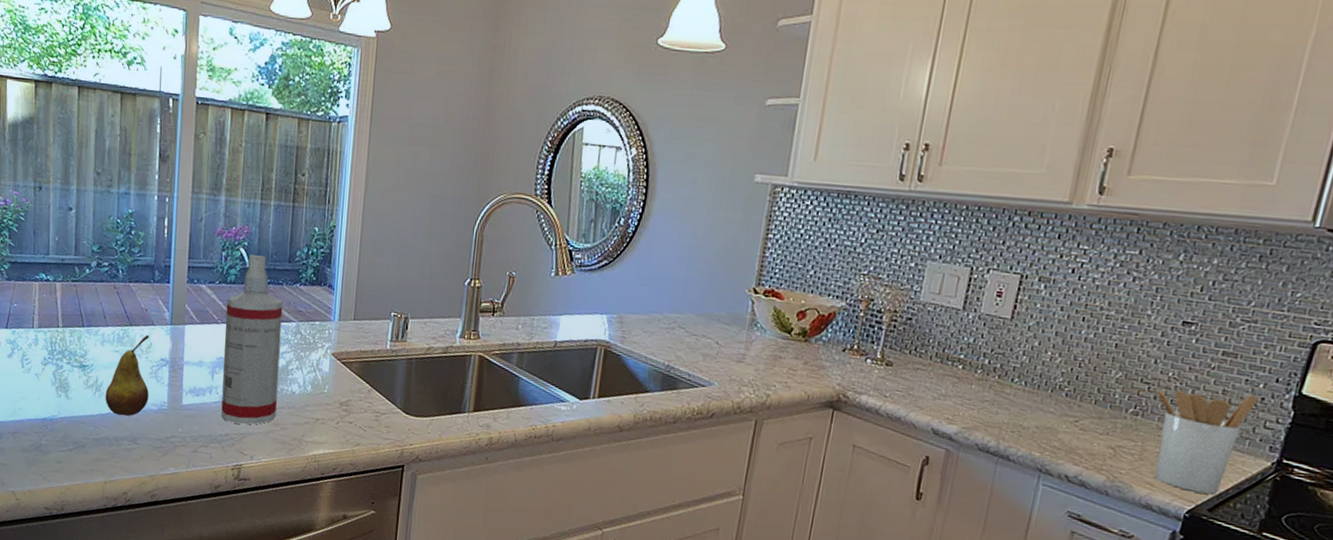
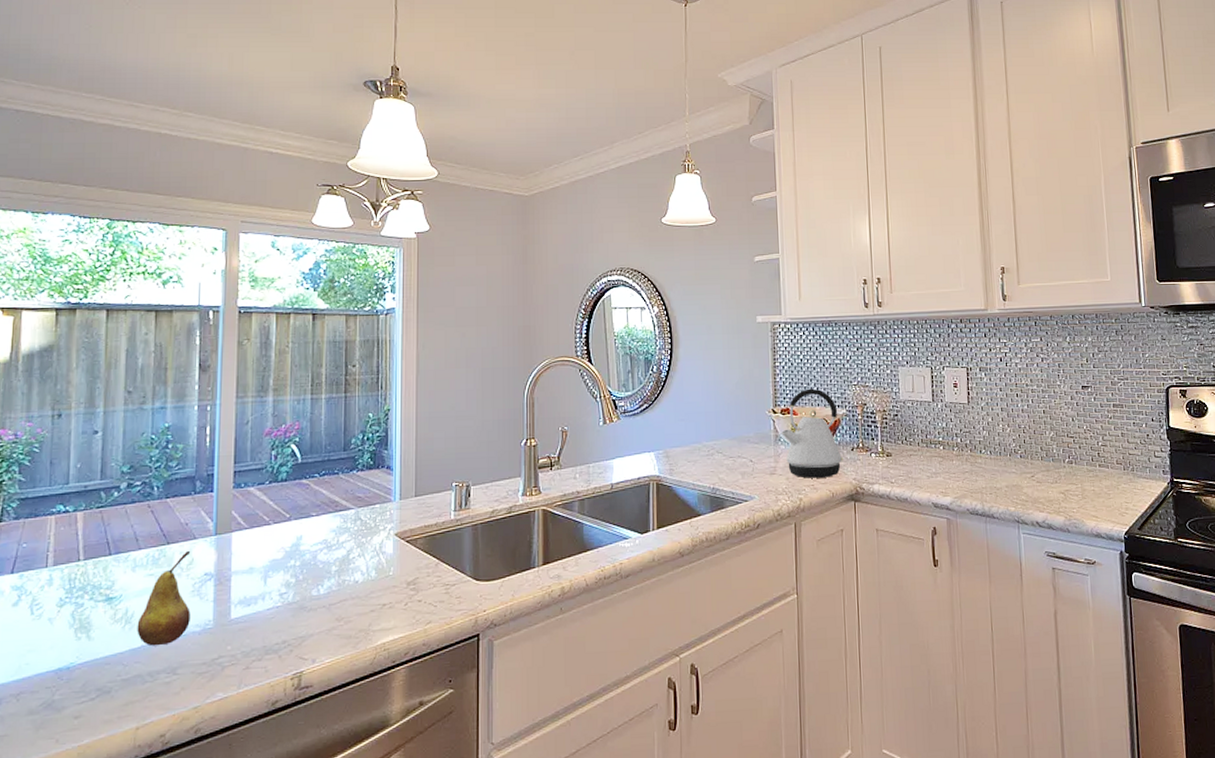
spray bottle: present [221,254,283,425] -> none [276,447,340,628]
kettle: none [759,270,836,377] -> present [781,388,843,478]
utensil holder: present [1154,390,1257,495] -> none [1079,432,1145,517]

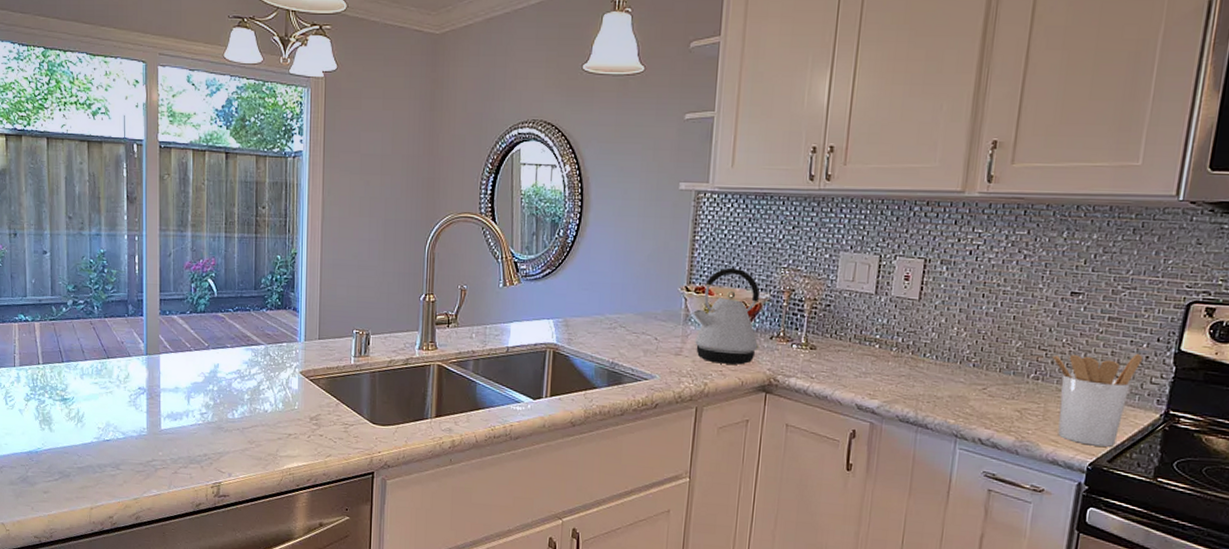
fruit: present [137,551,191,646] -> none [87,367,128,444]
utensil holder: none [1079,432,1145,517] -> present [1053,353,1142,447]

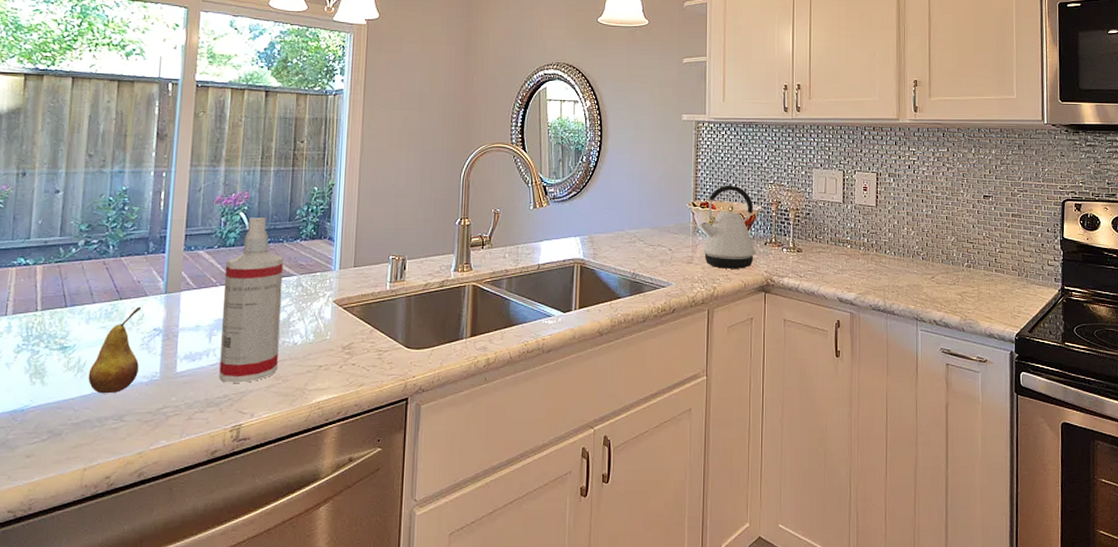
fruit: none [87,367,128,444] -> present [88,307,141,394]
spray bottle: none [198,284,251,444] -> present [219,216,284,383]
utensil holder: present [1053,353,1142,447] -> none [978,241,1039,319]

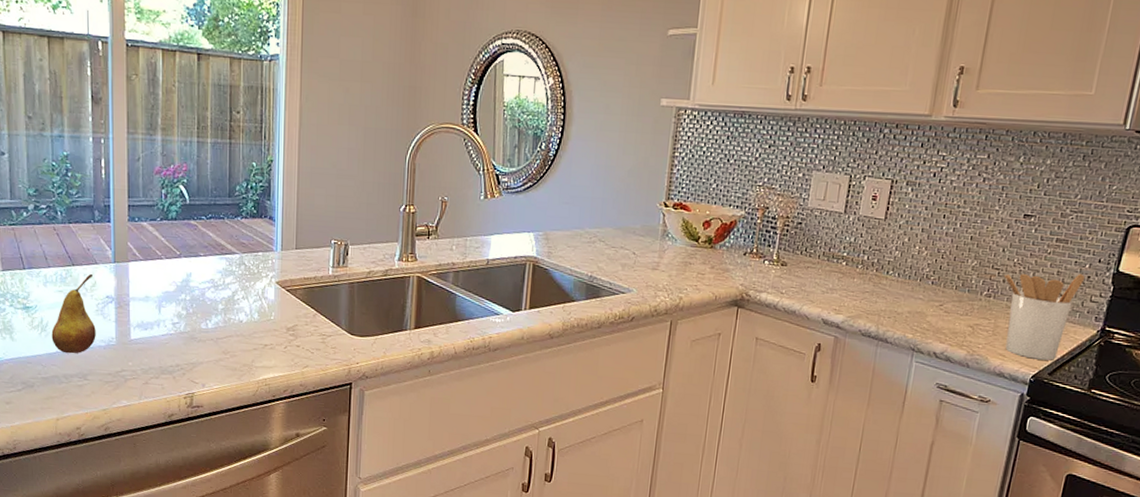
spray bottle: present [219,216,284,383] -> none [169,191,226,355]
kettle: present [700,185,756,269] -> none [670,184,736,280]
utensil holder: none [978,241,1039,319] -> present [1004,273,1085,361]

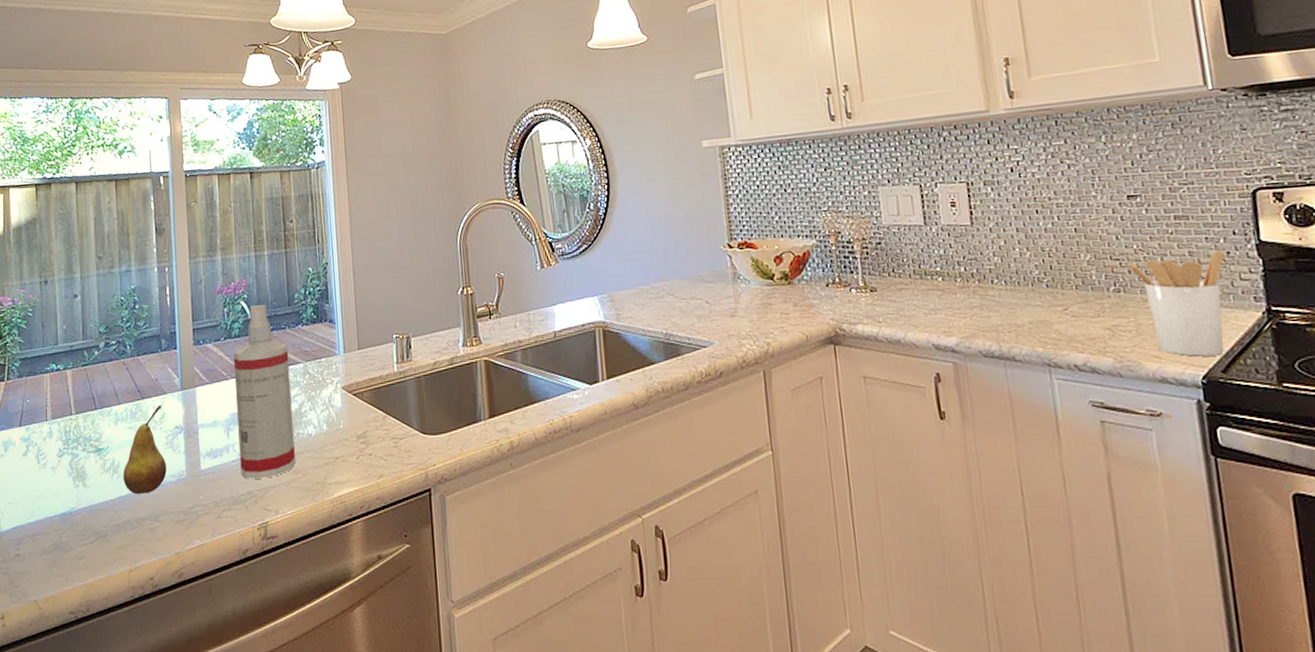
spray bottle: none [169,191,226,355] -> present [233,303,295,479]

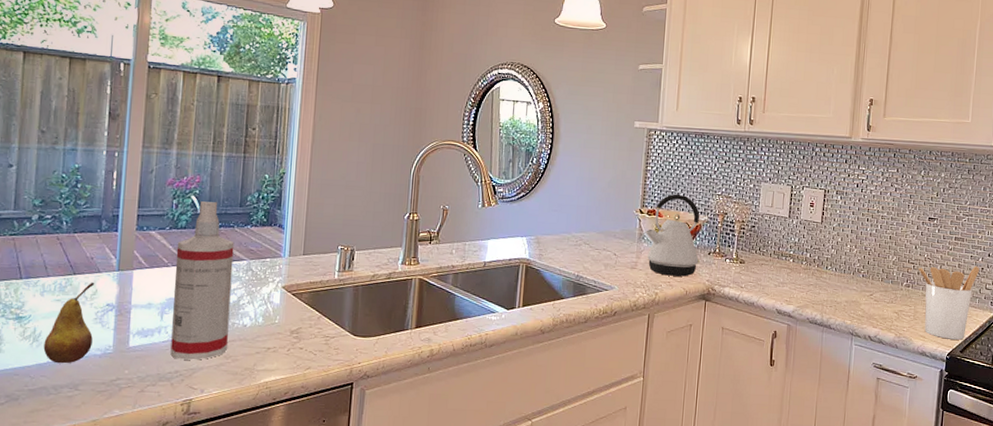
kettle: none [740,217,817,320] -> present [646,194,700,277]

